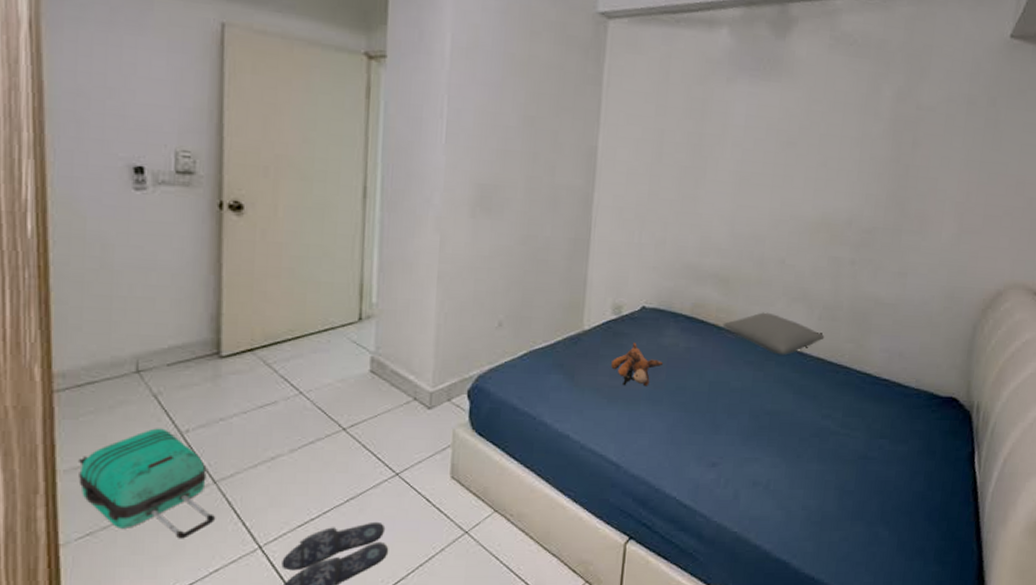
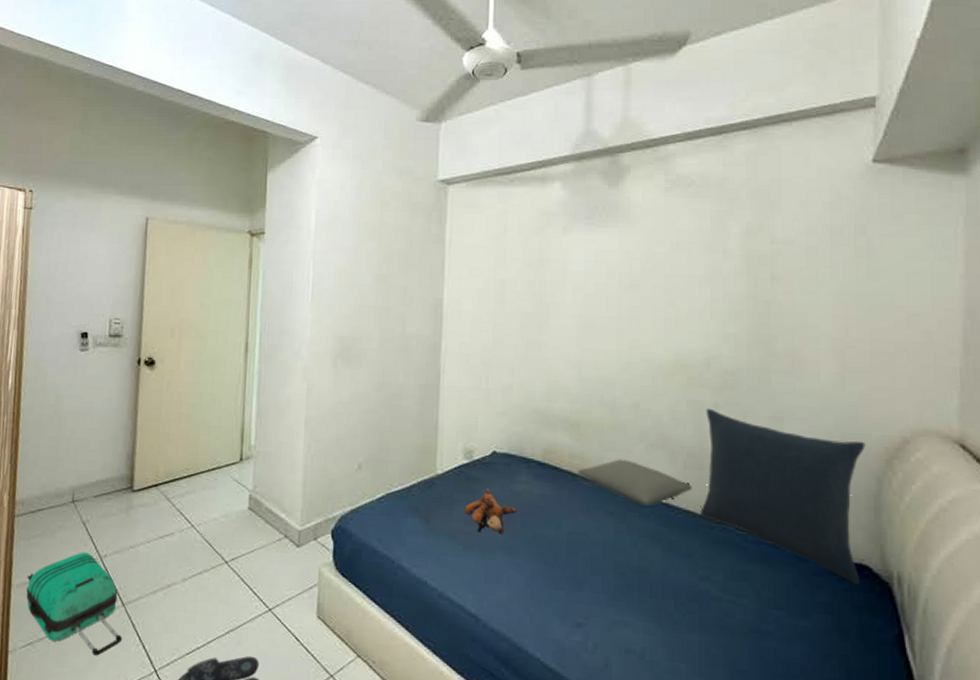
pillow: none [828,264,969,414] -> present [700,408,866,585]

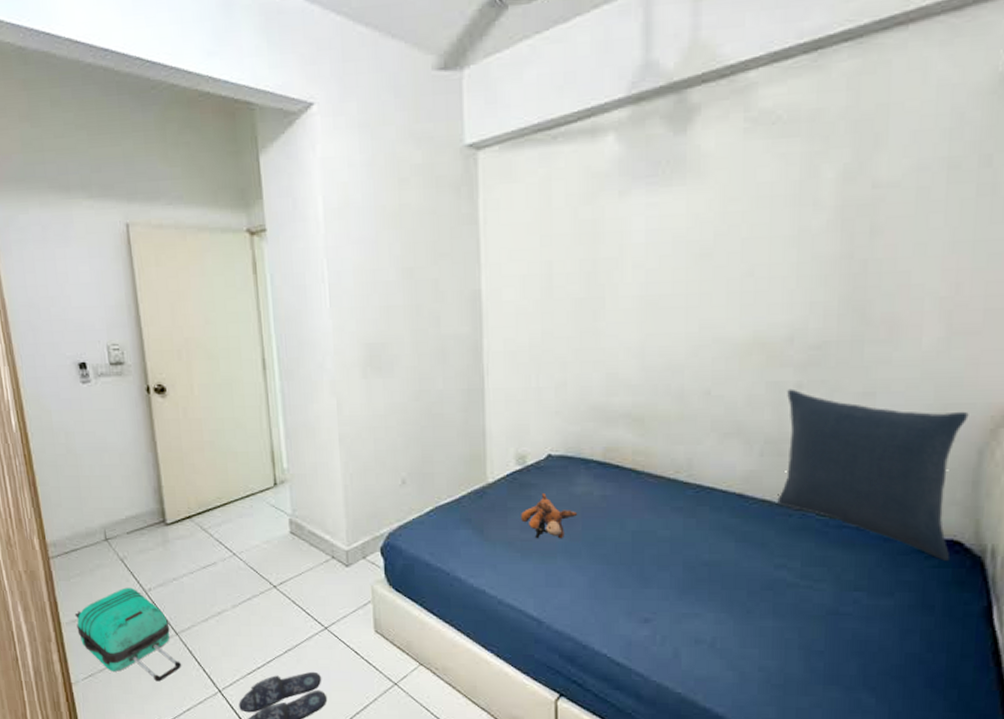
pillow: present [577,459,693,507] -> none [641,452,770,499]

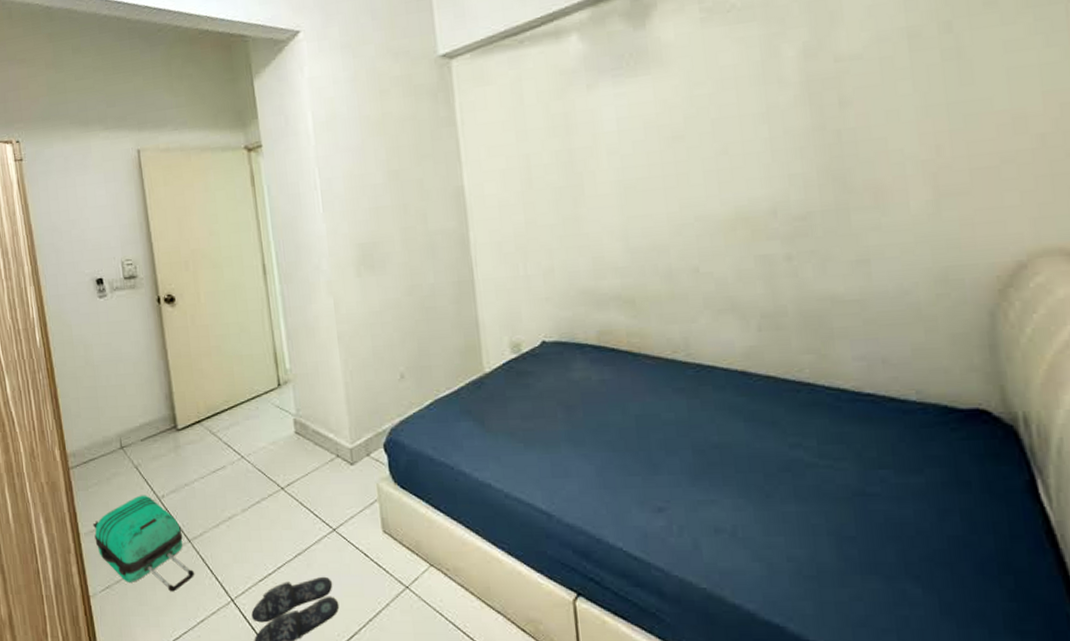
stuffed animal: present [521,492,578,539] -> none [520,379,578,428]
pillow: present [777,388,969,561] -> none [777,261,978,432]

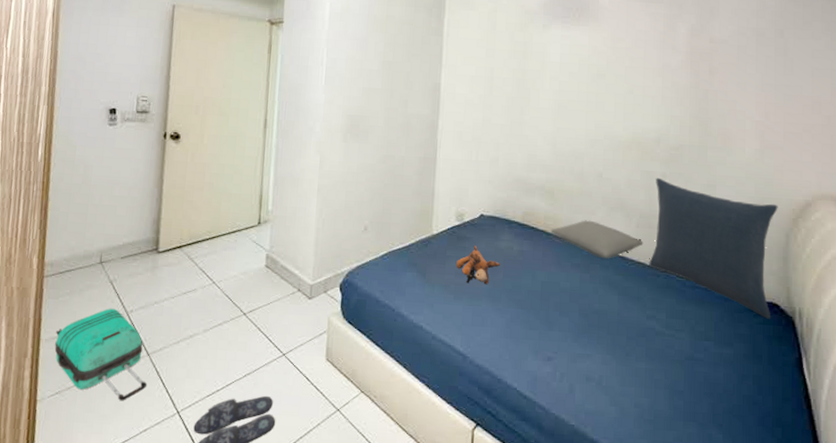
stuffed animal: none [520,379,578,428] -> present [456,245,501,285]
pillow: none [637,330,771,378] -> present [550,220,643,259]
pillow: none [777,261,978,432] -> present [649,177,778,319]

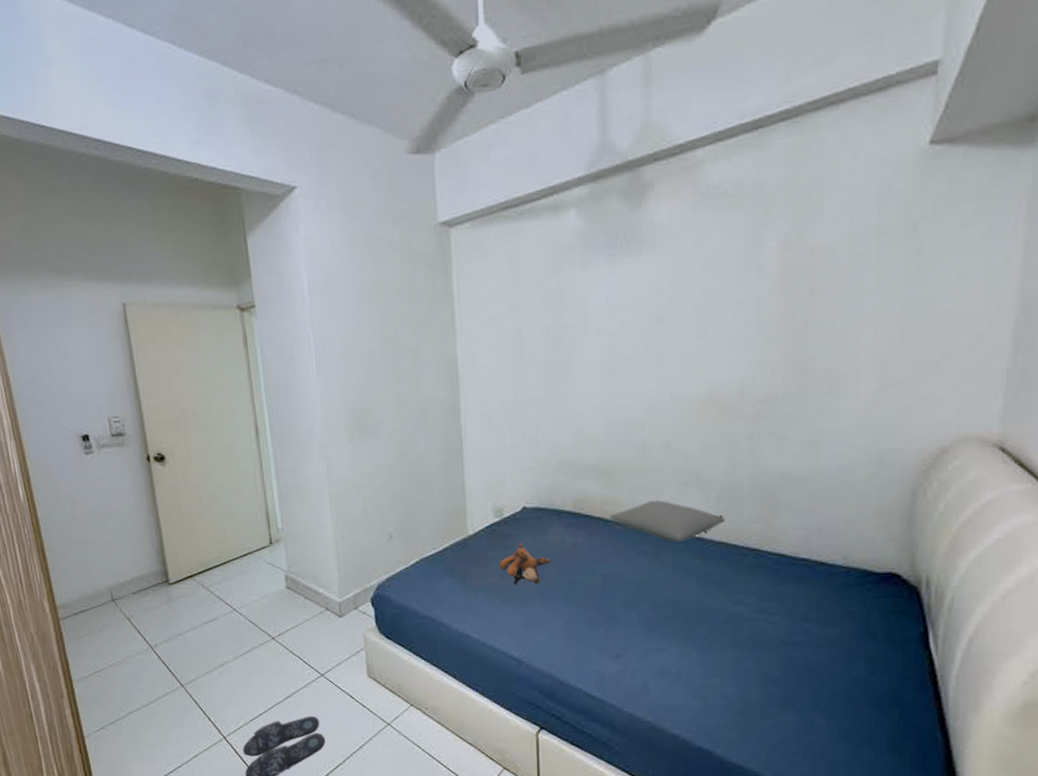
suitcase: present [54,308,148,401] -> none [85,644,188,731]
pillow: present [649,177,778,319] -> none [733,439,903,592]

